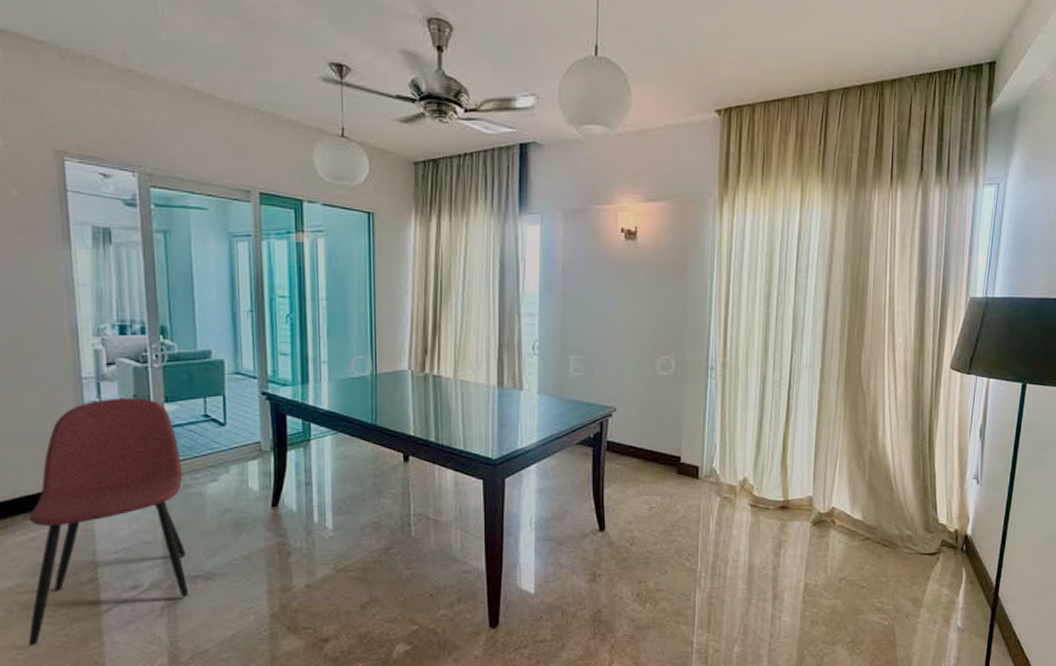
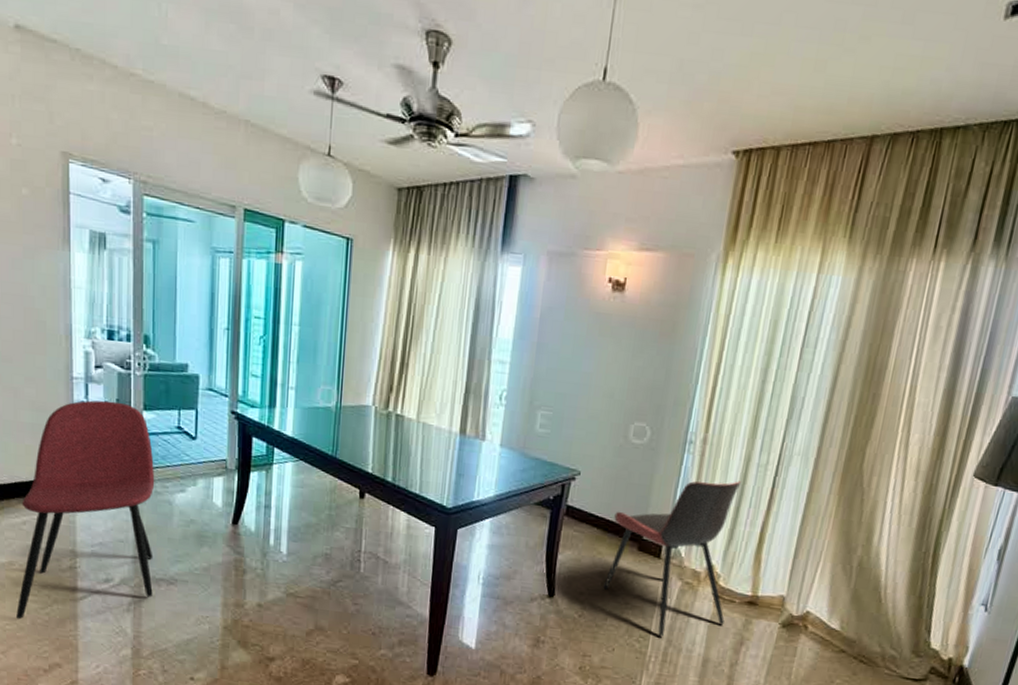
dining chair: none [650,398,762,552] -> present [603,481,742,637]

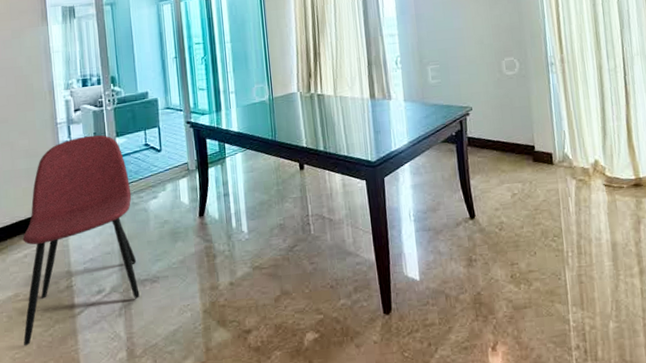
dining chair: present [603,481,742,637] -> none [507,86,620,232]

